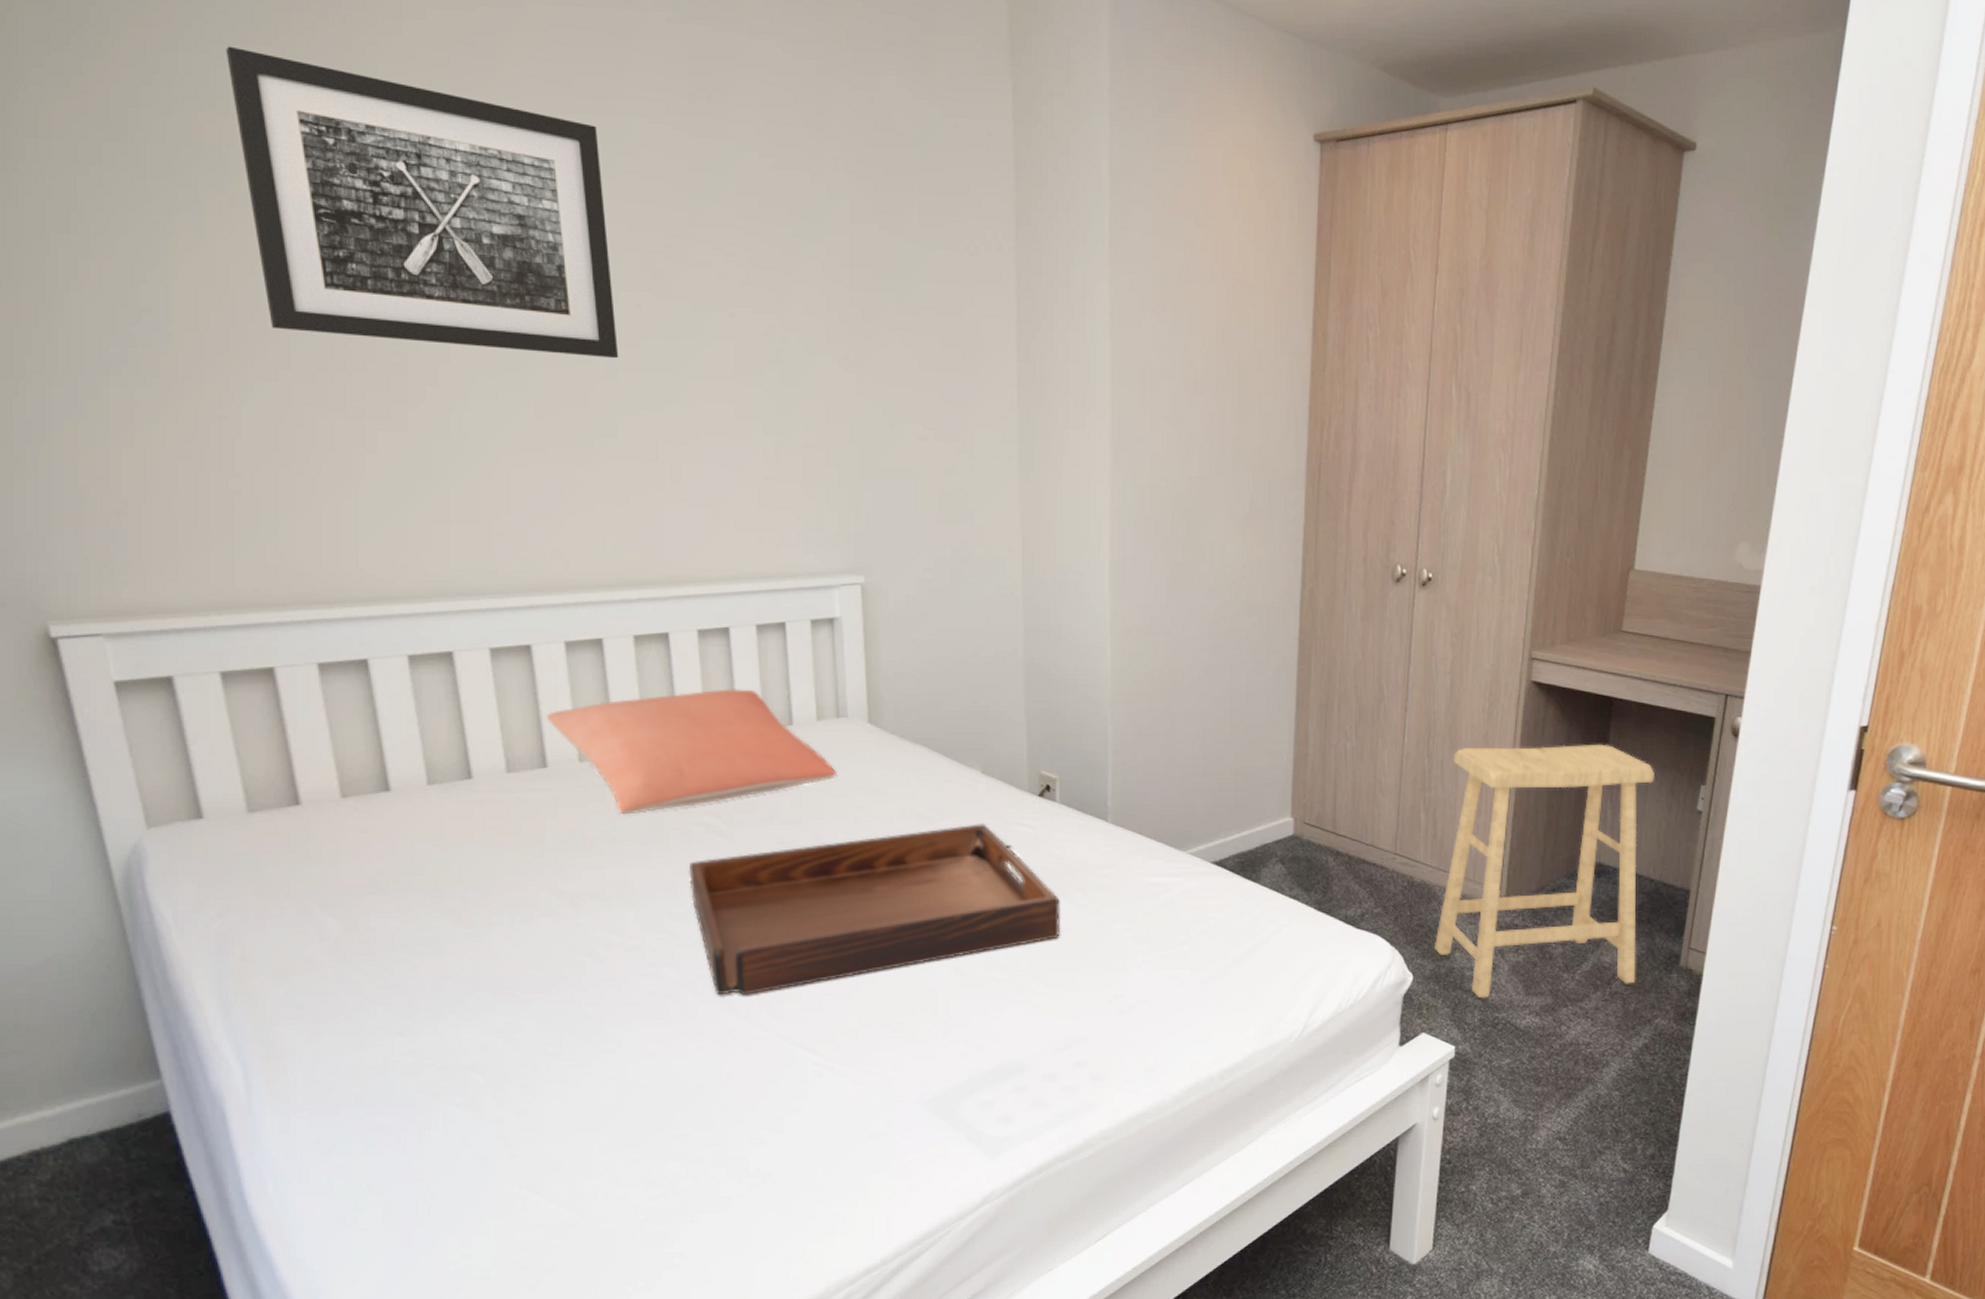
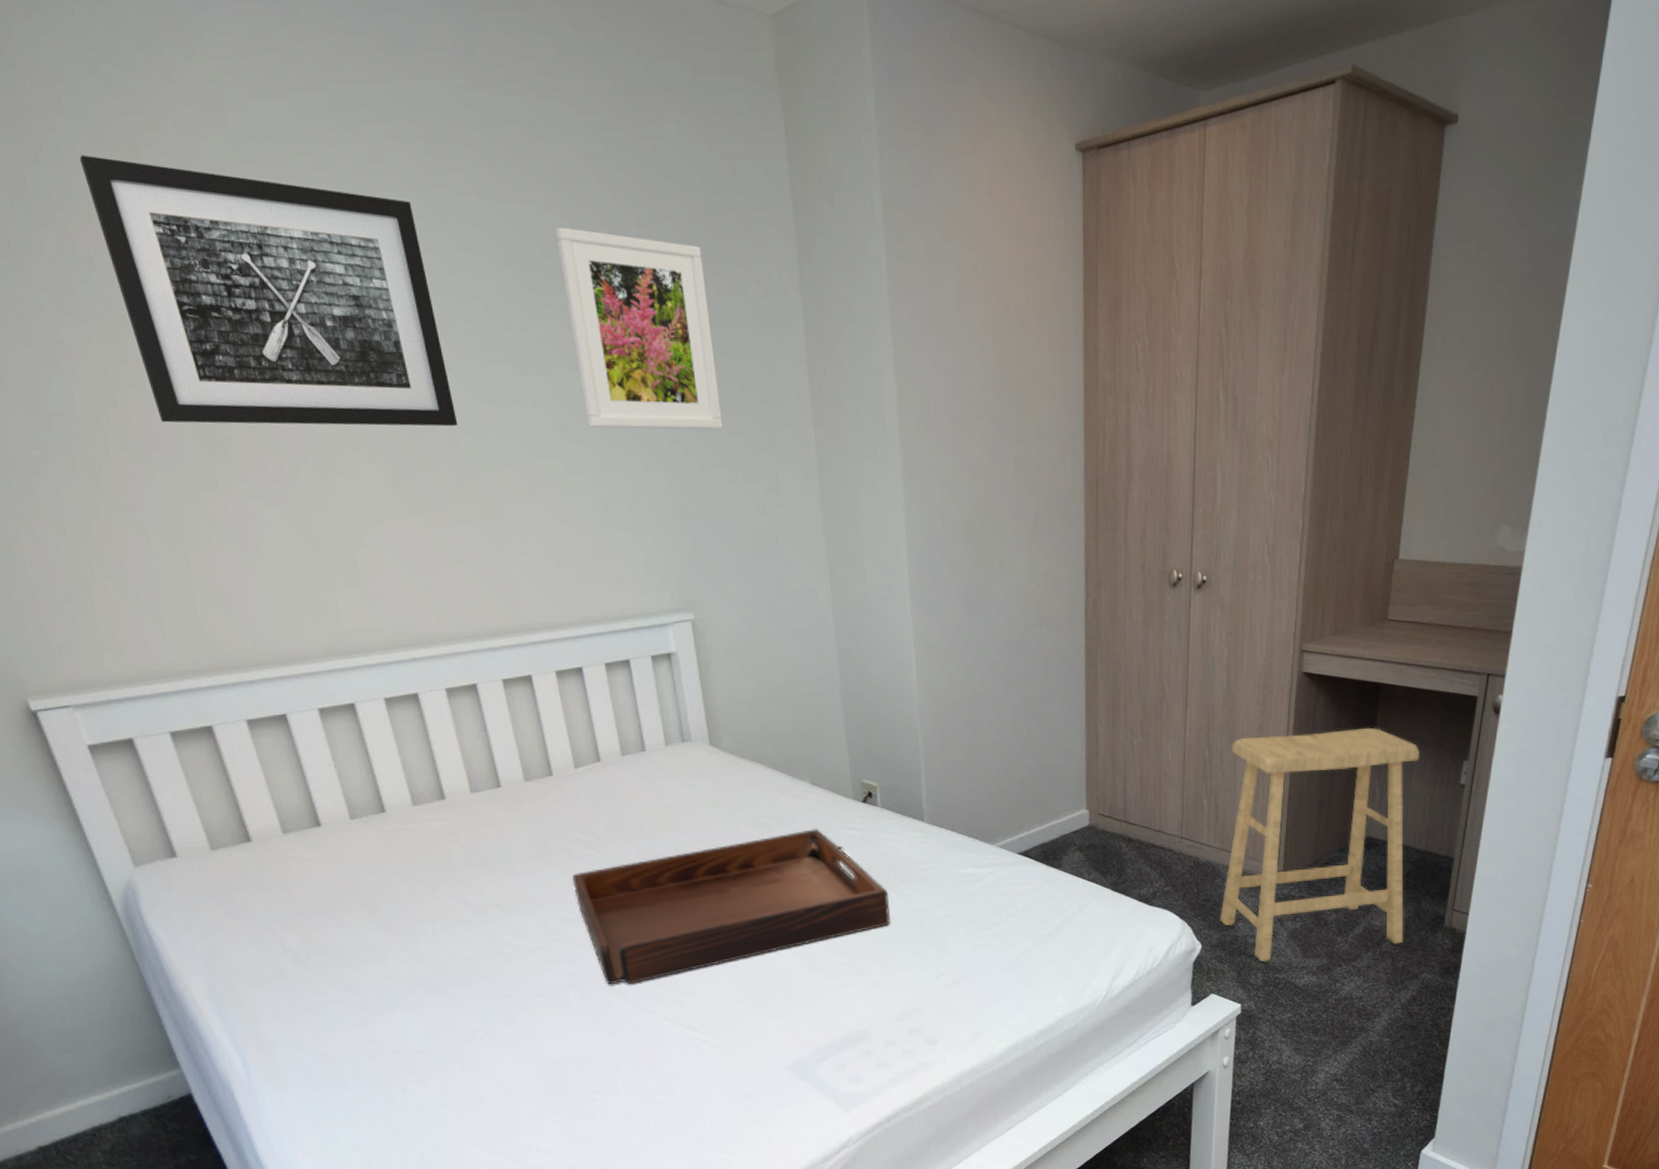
pillow: present [545,689,837,815] -> none [438,721,687,837]
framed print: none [754,166,918,385] -> present [555,227,723,430]

